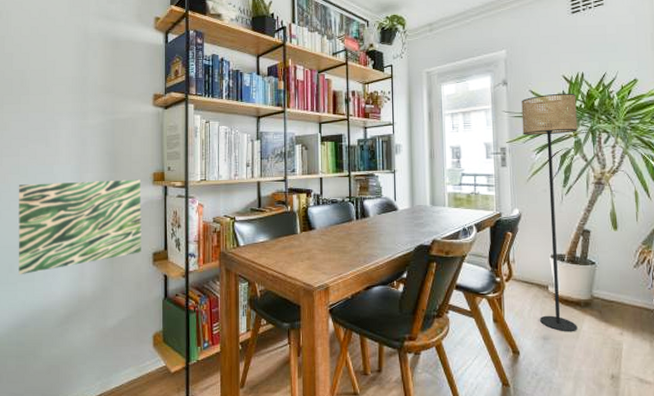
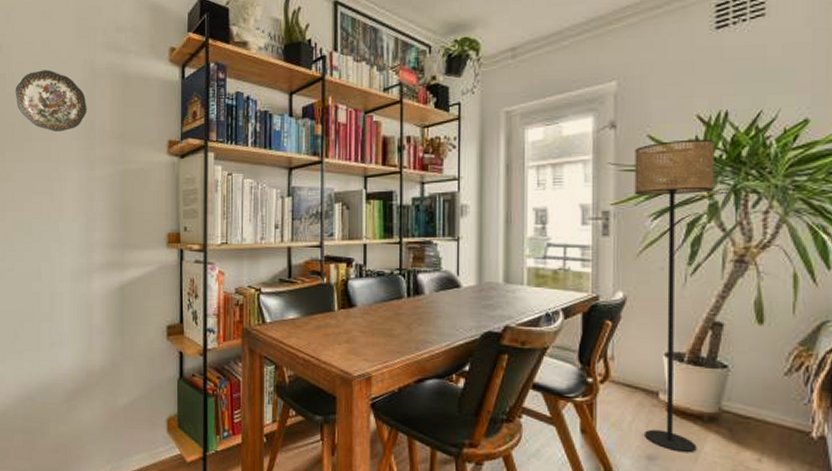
decorative plate: none [13,33,81,87] -> present [15,70,87,132]
wall art: present [18,179,141,275] -> none [23,240,154,344]

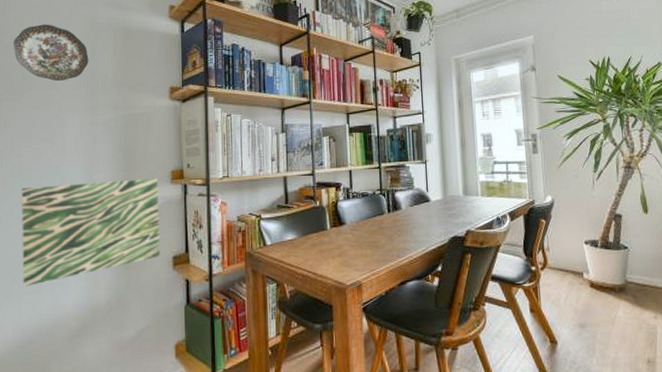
wall art: none [23,240,154,344] -> present [22,178,160,287]
floor lamp: present [634,138,715,453] -> none [550,77,613,319]

